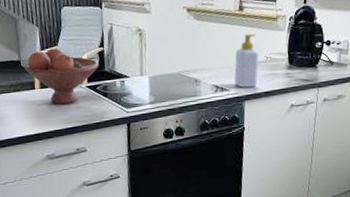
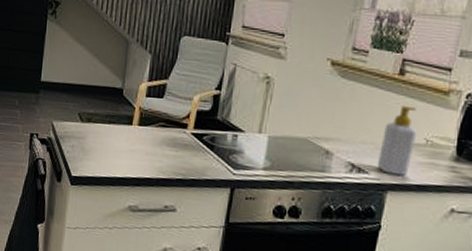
fruit bowl: present [24,48,99,105] -> none [125,81,211,150]

